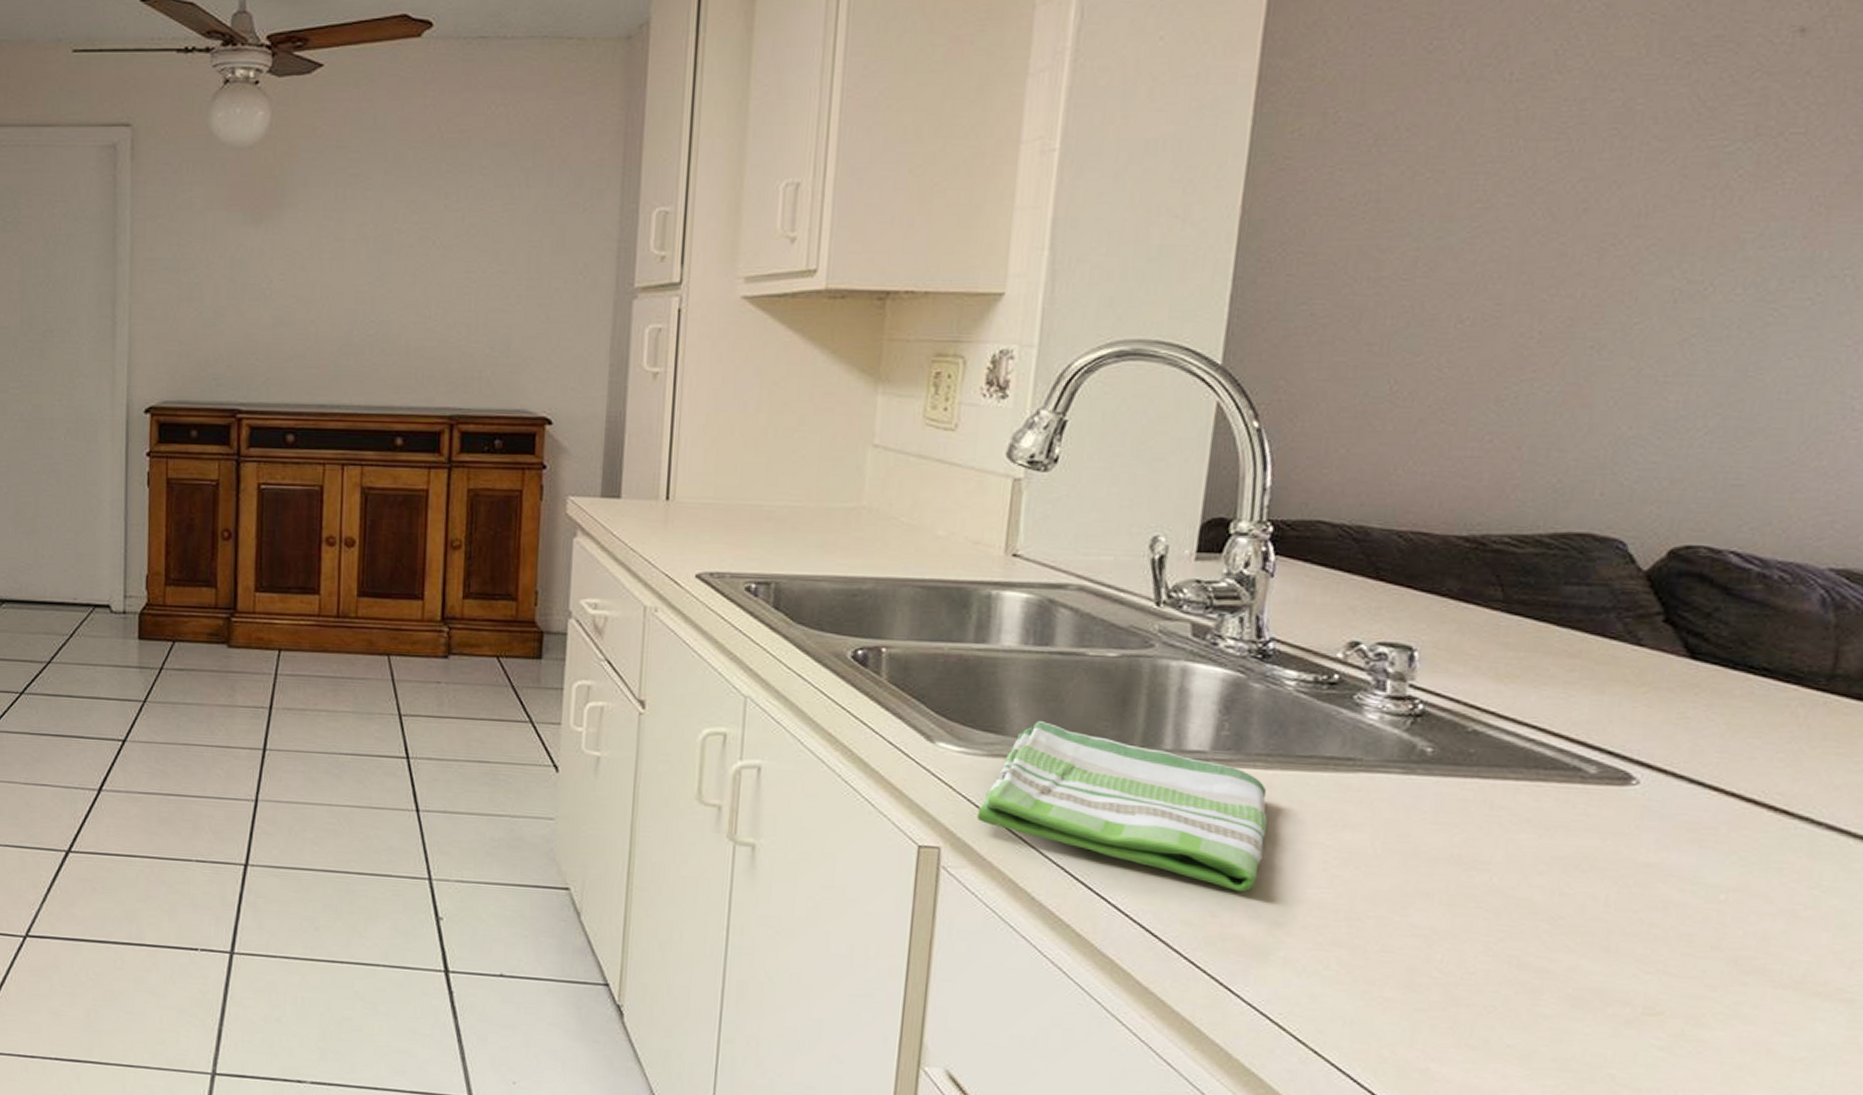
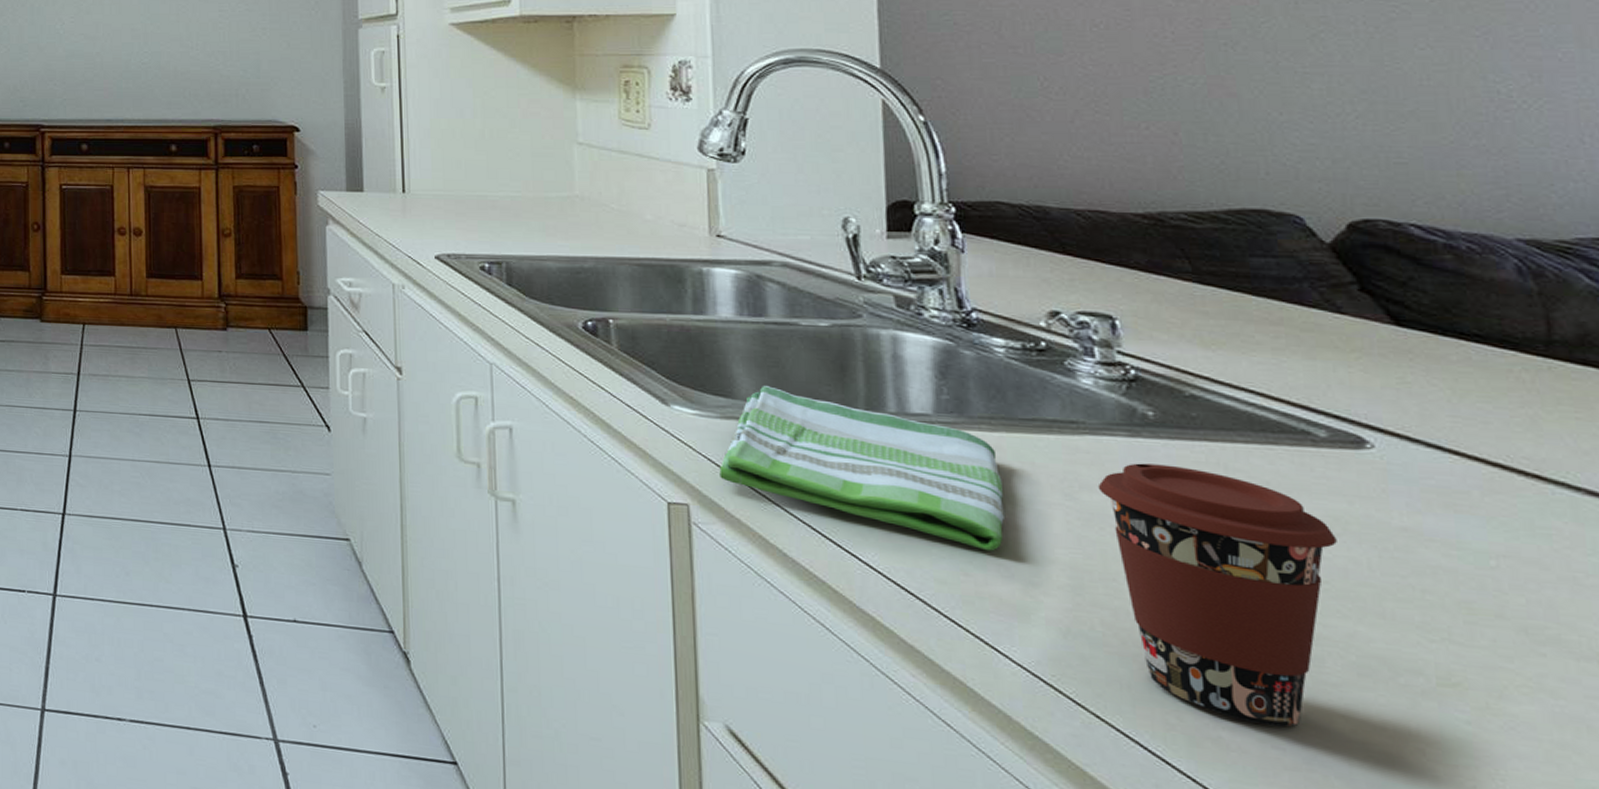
coffee cup: none [1361,801,1582,1058] -> present [1097,463,1337,728]

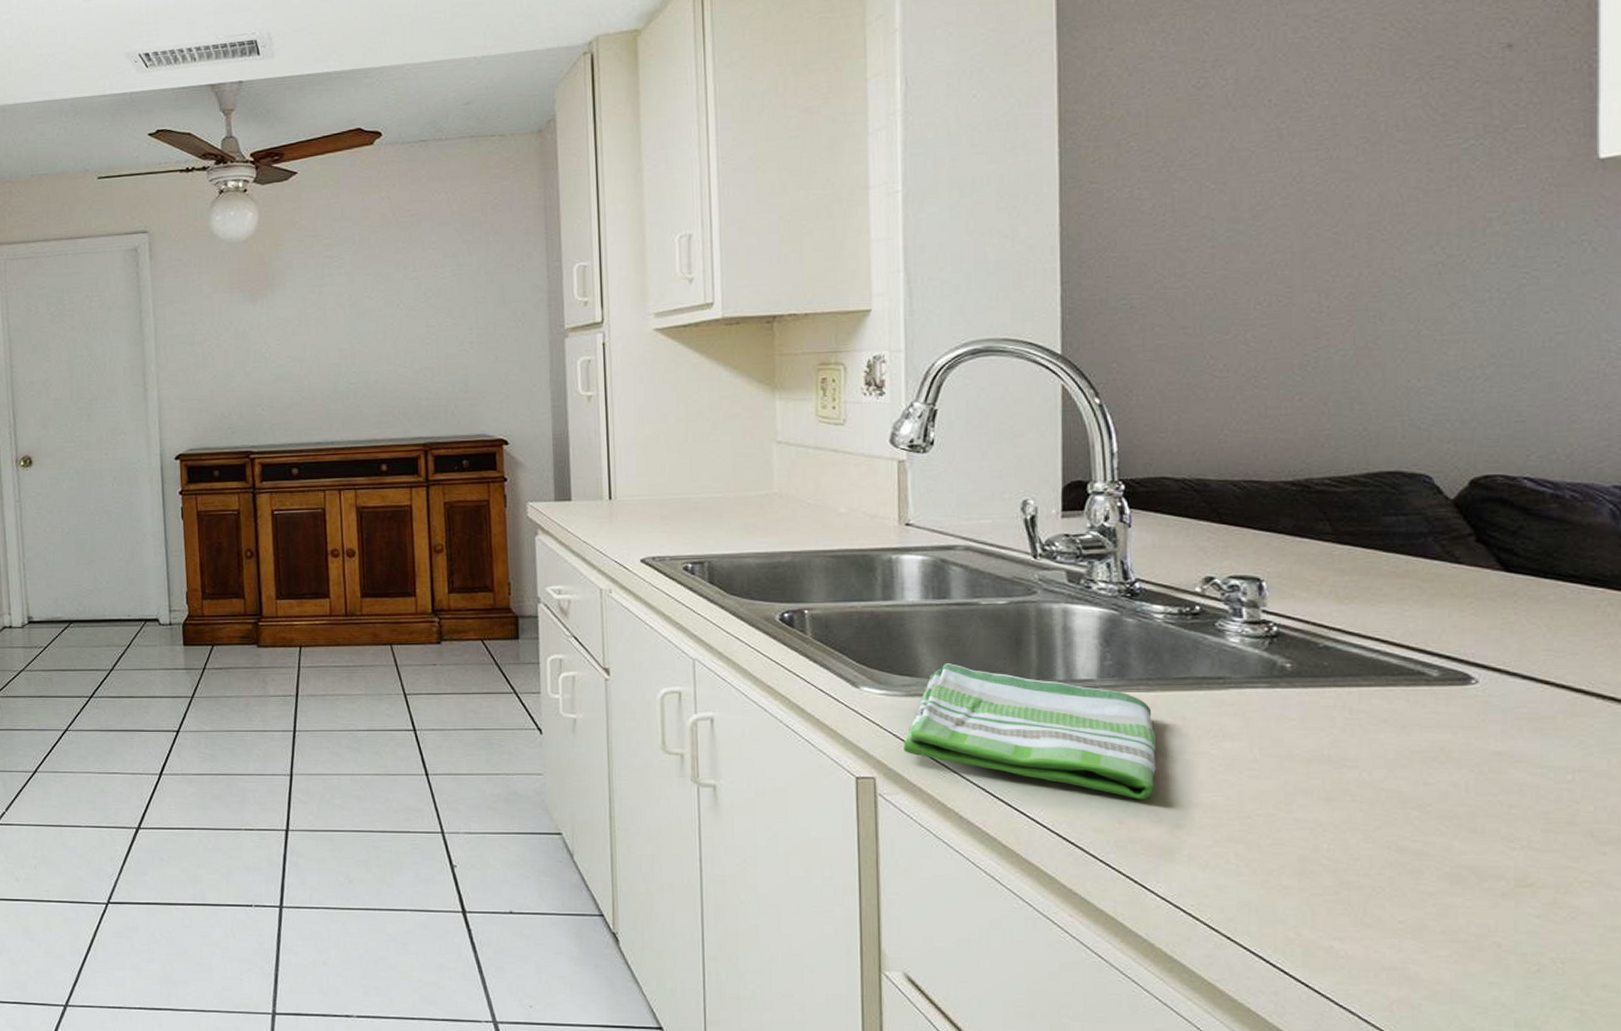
coffee cup: present [1097,463,1337,728] -> none [1239,711,1441,934]

